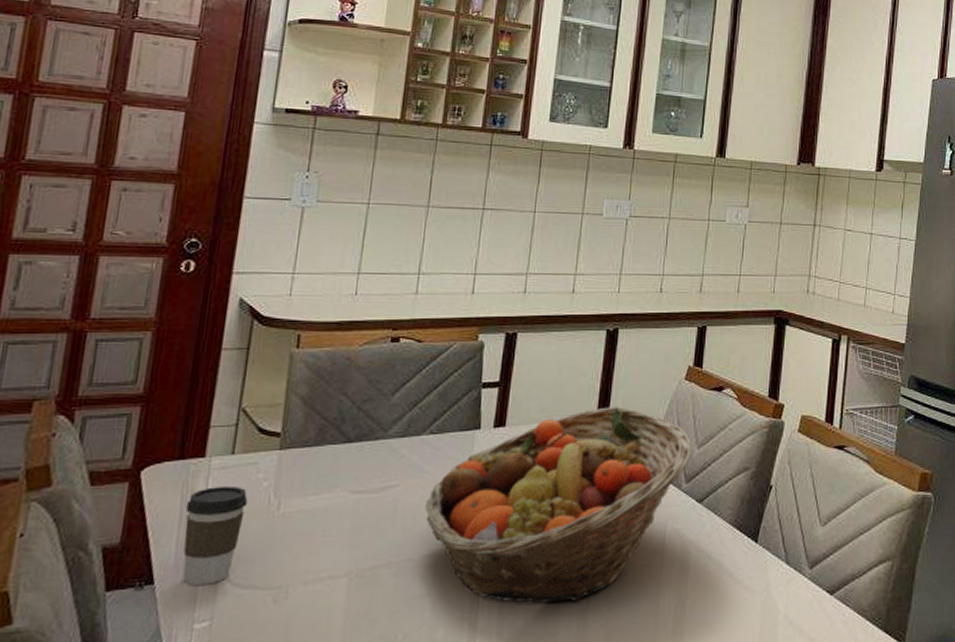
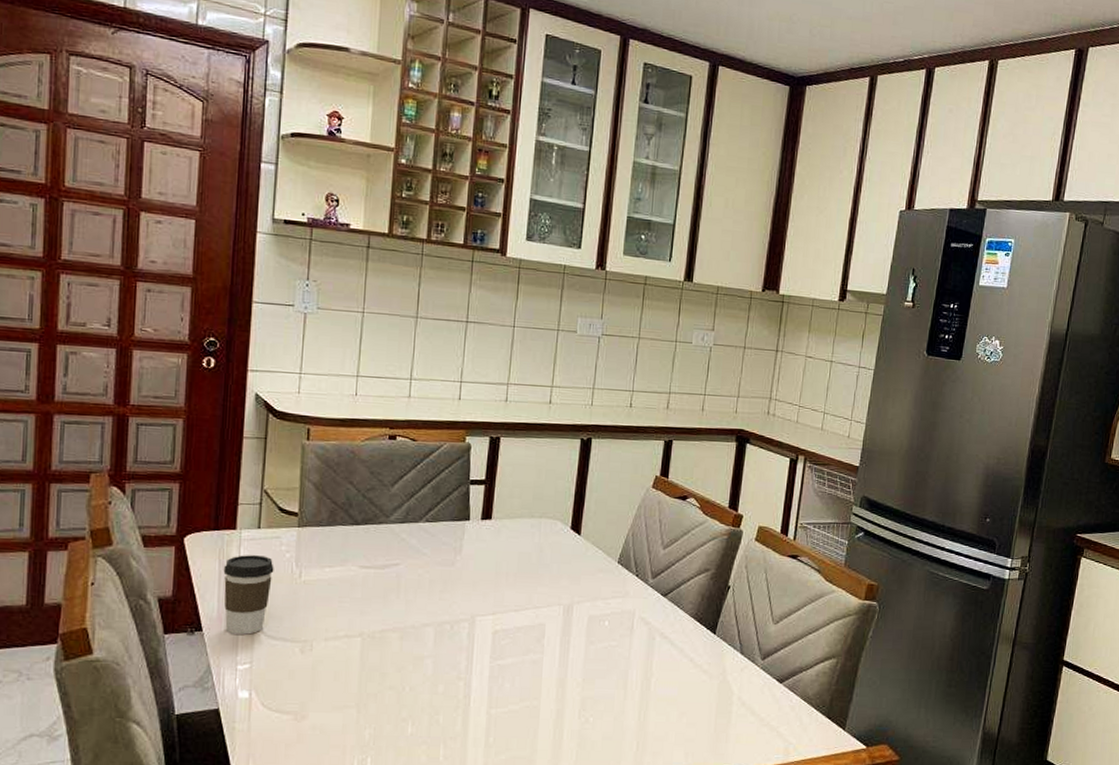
fruit basket: present [425,407,692,603] -> none [424,508,658,673]

